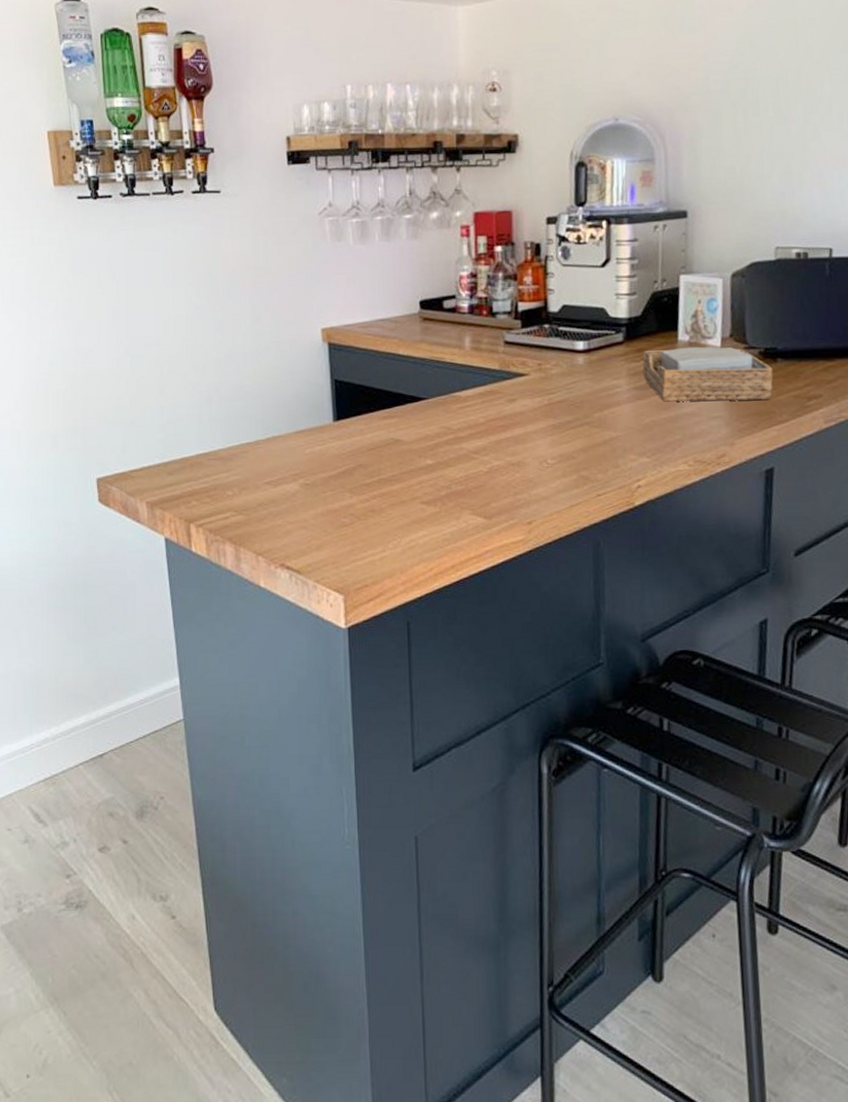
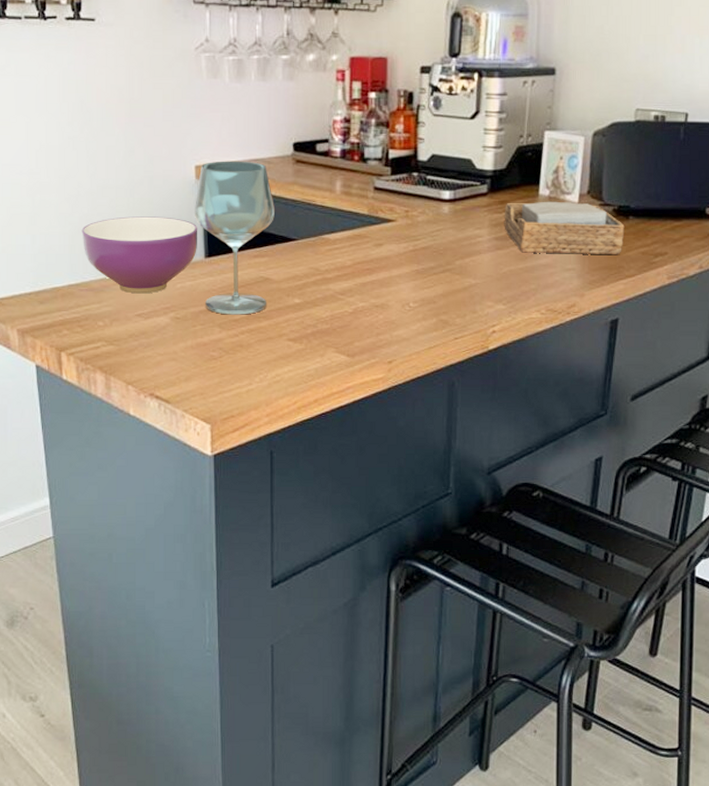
bowl: none [209,381,326,461] -> present [81,216,198,294]
wine glass: none [321,321,404,479] -> present [193,161,276,315]

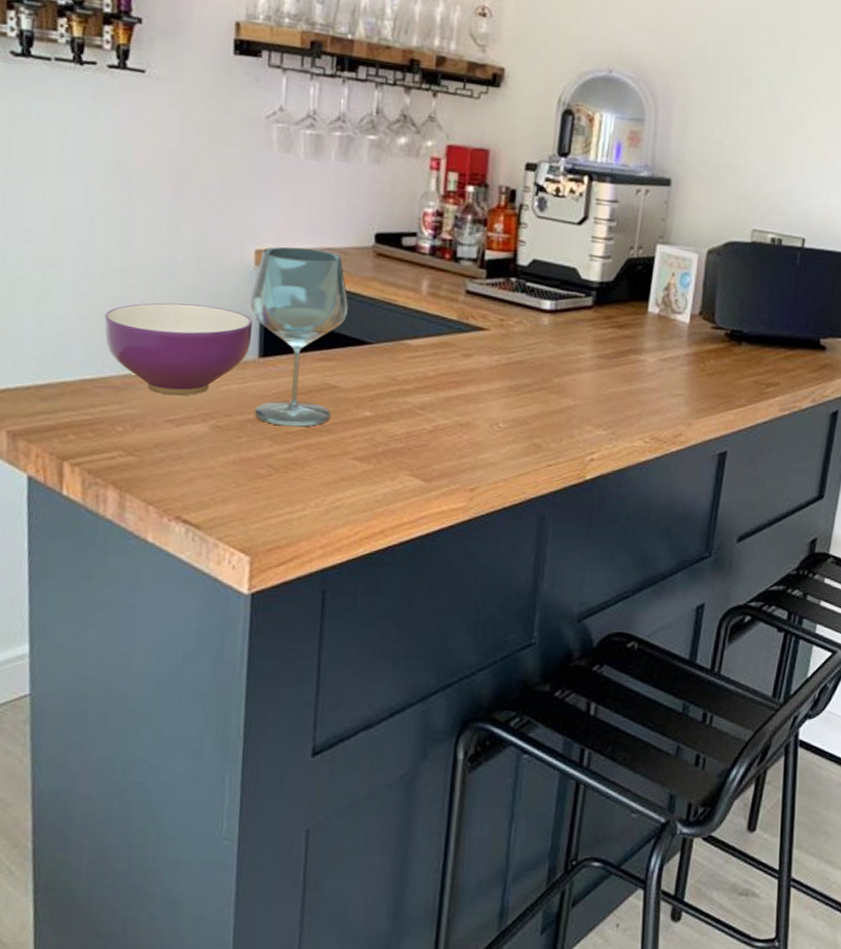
napkin holder: present [504,201,625,255] -> none [608,319,737,383]

